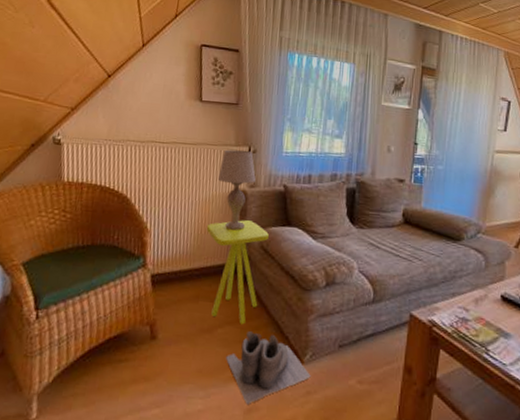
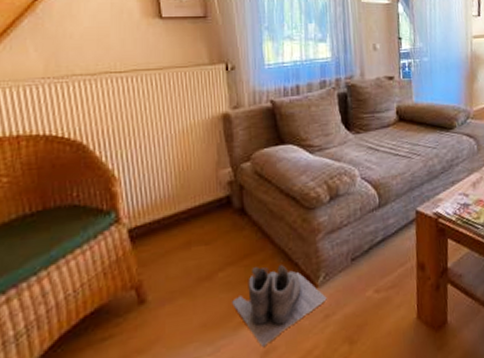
side table: present [206,220,269,325] -> none [188,146,262,262]
table lamp: present [218,149,256,231] -> none [195,68,238,160]

